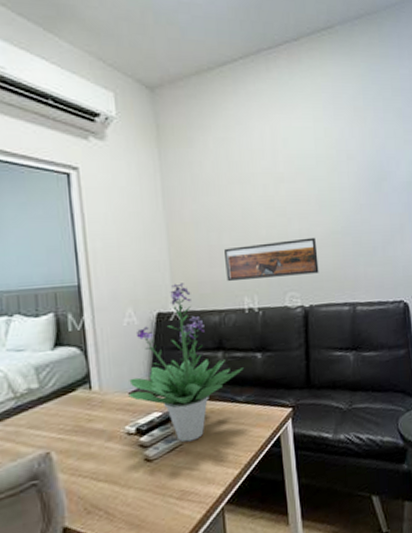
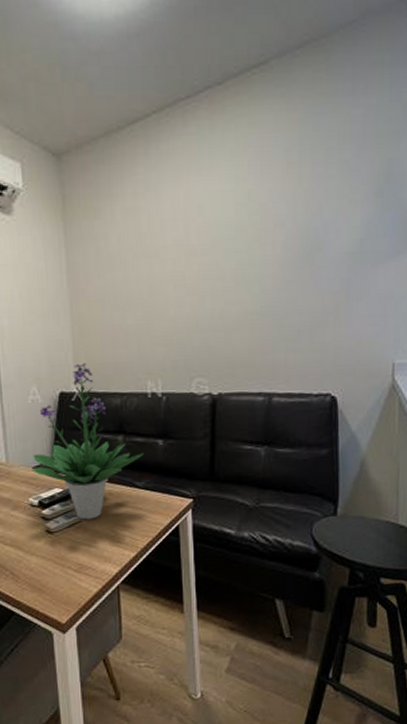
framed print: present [224,237,319,281] -> none [129,318,231,363]

